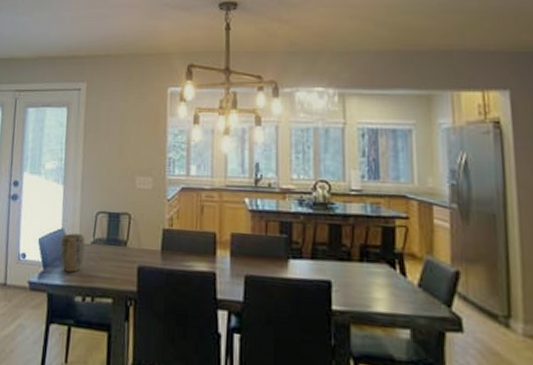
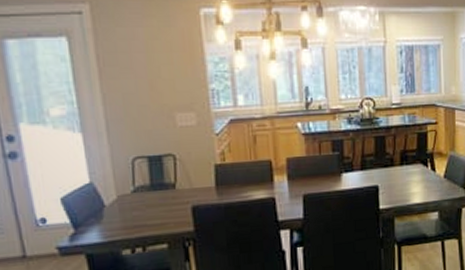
plant pot: present [60,233,85,273] -> none [91,184,126,228]

